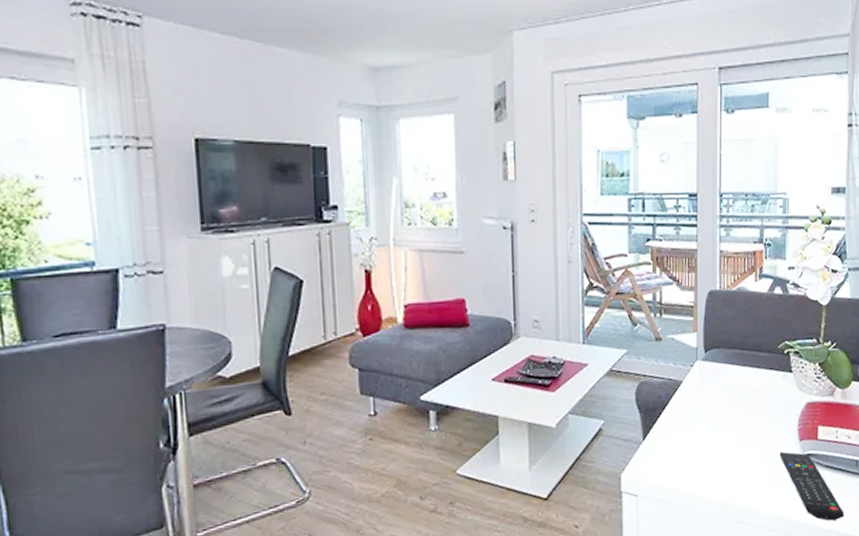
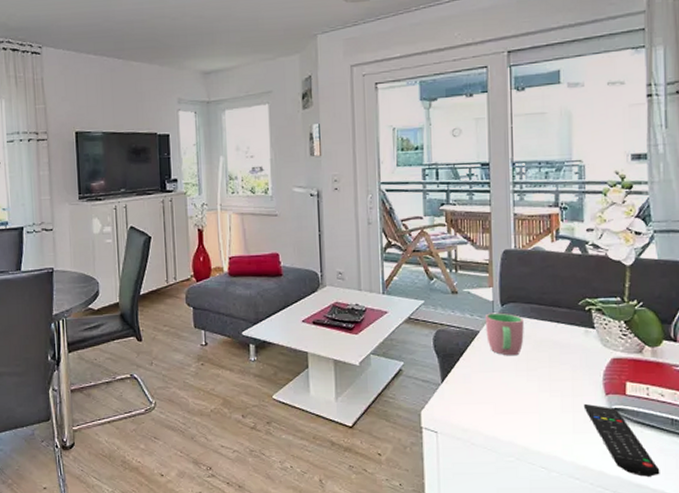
cup: none [689,359,726,407] -> present [486,312,524,356]

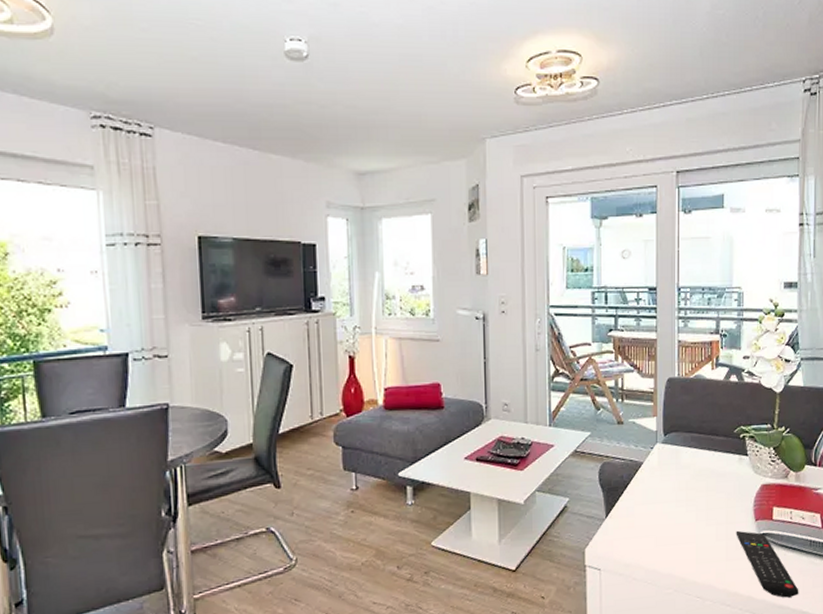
cup: present [486,312,524,356] -> none [649,442,684,487]

